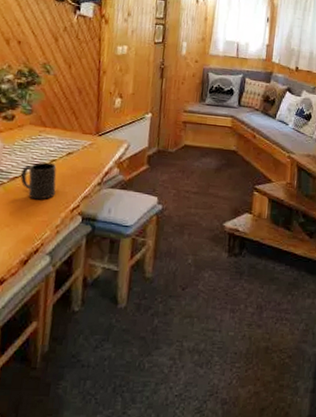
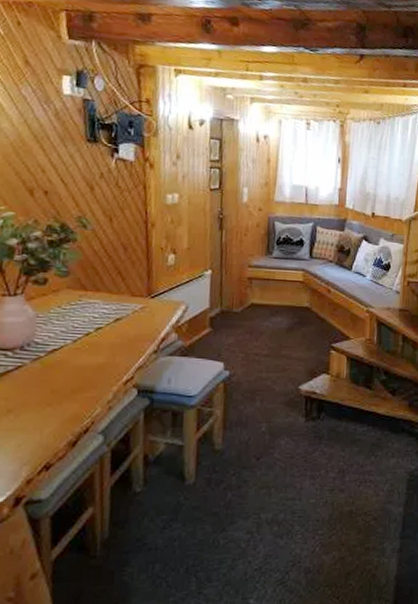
mug: present [20,162,57,200] -> none [60,330,105,374]

